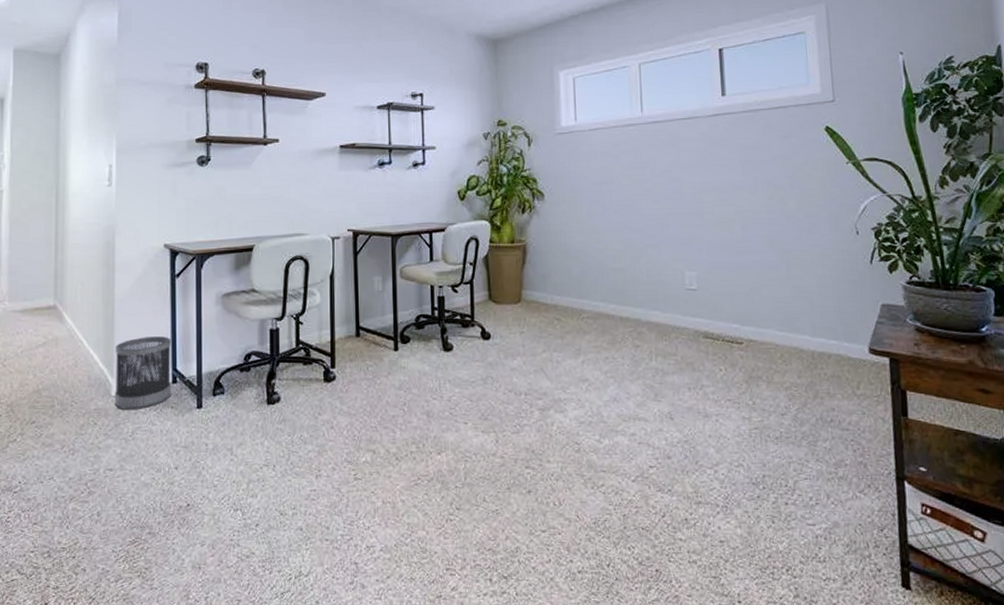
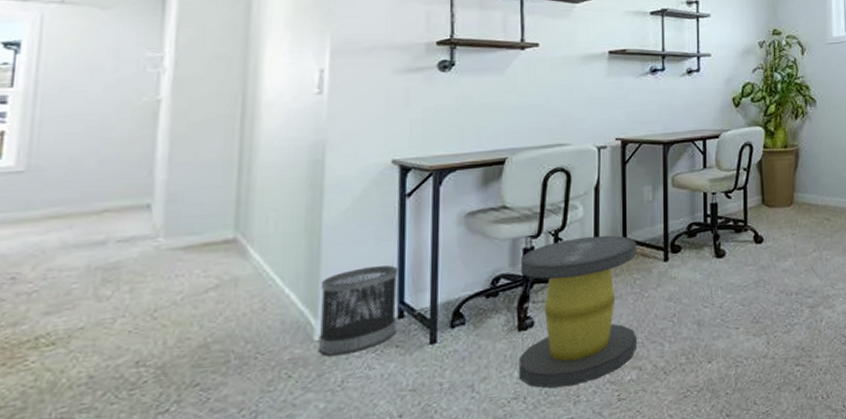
stool: none [268,321,371,459] -> present [518,235,638,388]

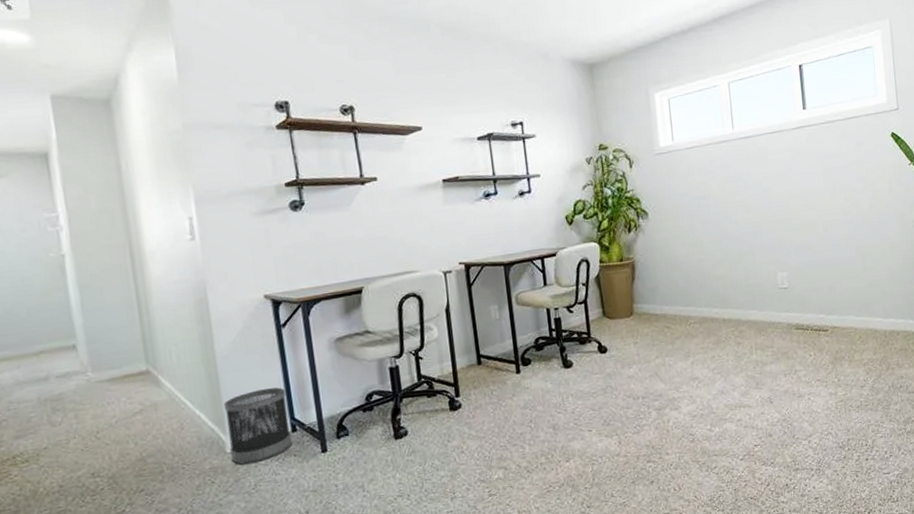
stool: present [518,235,638,388] -> none [388,352,501,487]

